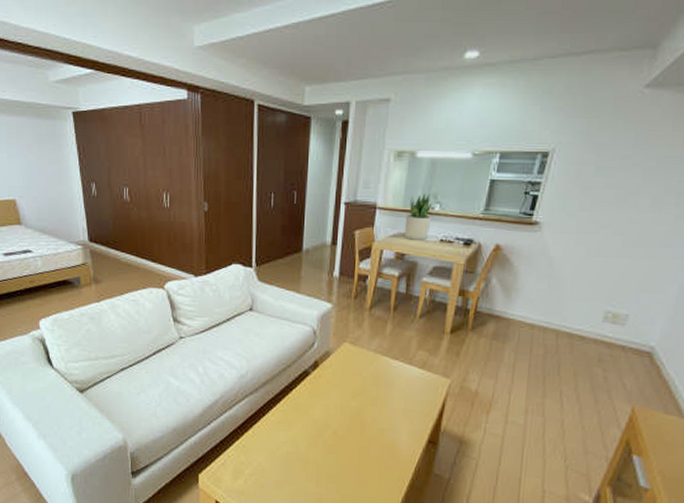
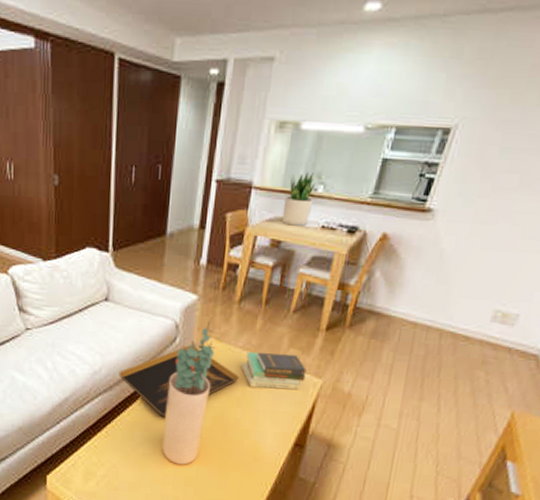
decorative tray: none [263,349,373,418] -> present [119,345,240,418]
vase: none [304,327,350,464] -> present [162,321,215,466]
books: none [374,355,435,389] -> present [240,352,307,390]

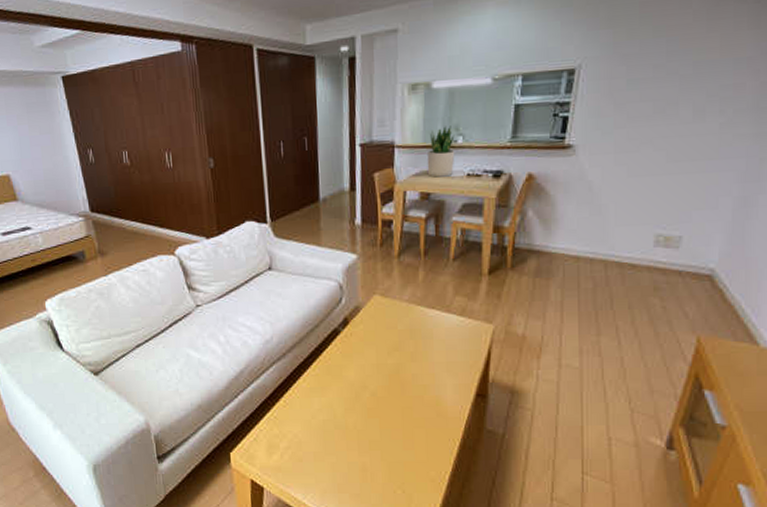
decorative tray: present [119,345,240,418] -> none [290,304,410,381]
vase: present [162,321,215,466] -> none [339,278,383,429]
books: present [240,352,307,390] -> none [409,301,476,340]

